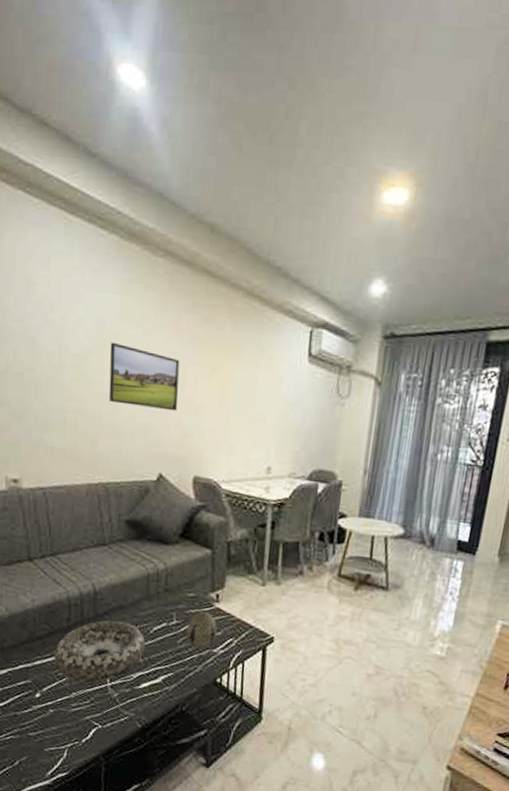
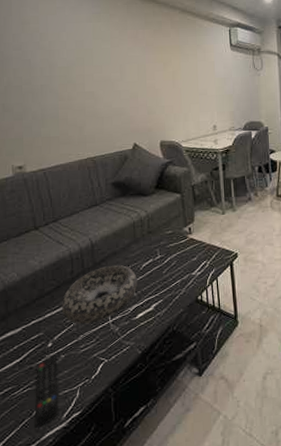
remote control: none [16,708,44,779] -> present [34,355,59,428]
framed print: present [108,342,180,412] -> none [88,55,143,98]
decorative egg: present [186,611,217,650] -> none [169,243,193,275]

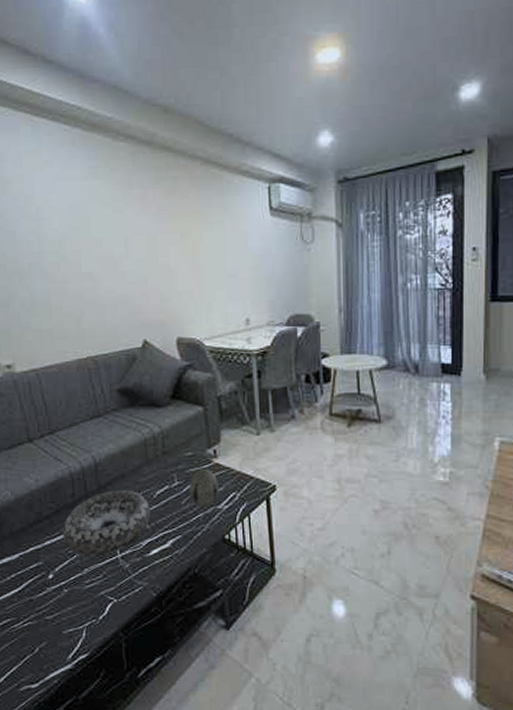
remote control: present [34,355,59,428] -> none [36,589,63,666]
decorative egg: none [169,243,193,275] -> present [189,469,219,507]

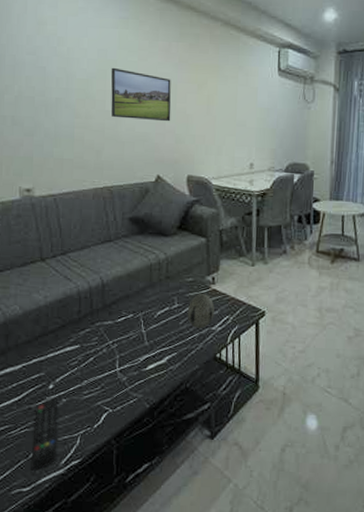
remote control: none [36,589,63,666] -> present [31,398,58,471]
decorative bowl: present [62,490,151,557] -> none [65,309,150,370]
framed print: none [84,224,154,280] -> present [110,67,171,122]

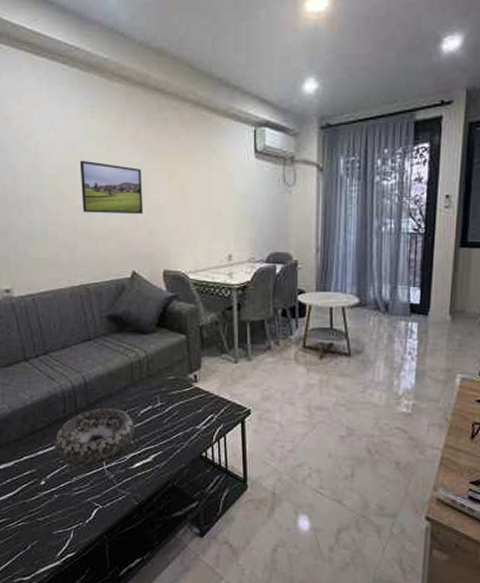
remote control: present [31,398,58,471] -> none [29,494,53,562]
decorative bowl: none [65,309,150,370] -> present [53,408,135,467]
decorative egg: present [187,294,215,328] -> none [170,392,198,427]

